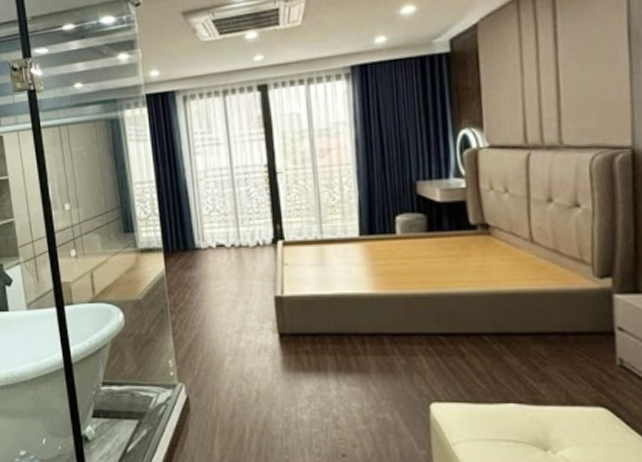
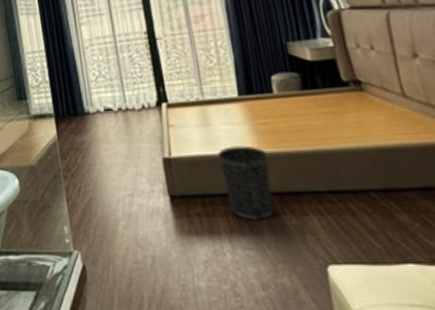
wastebasket: none [331,286,384,359] -> present [217,145,274,220]

